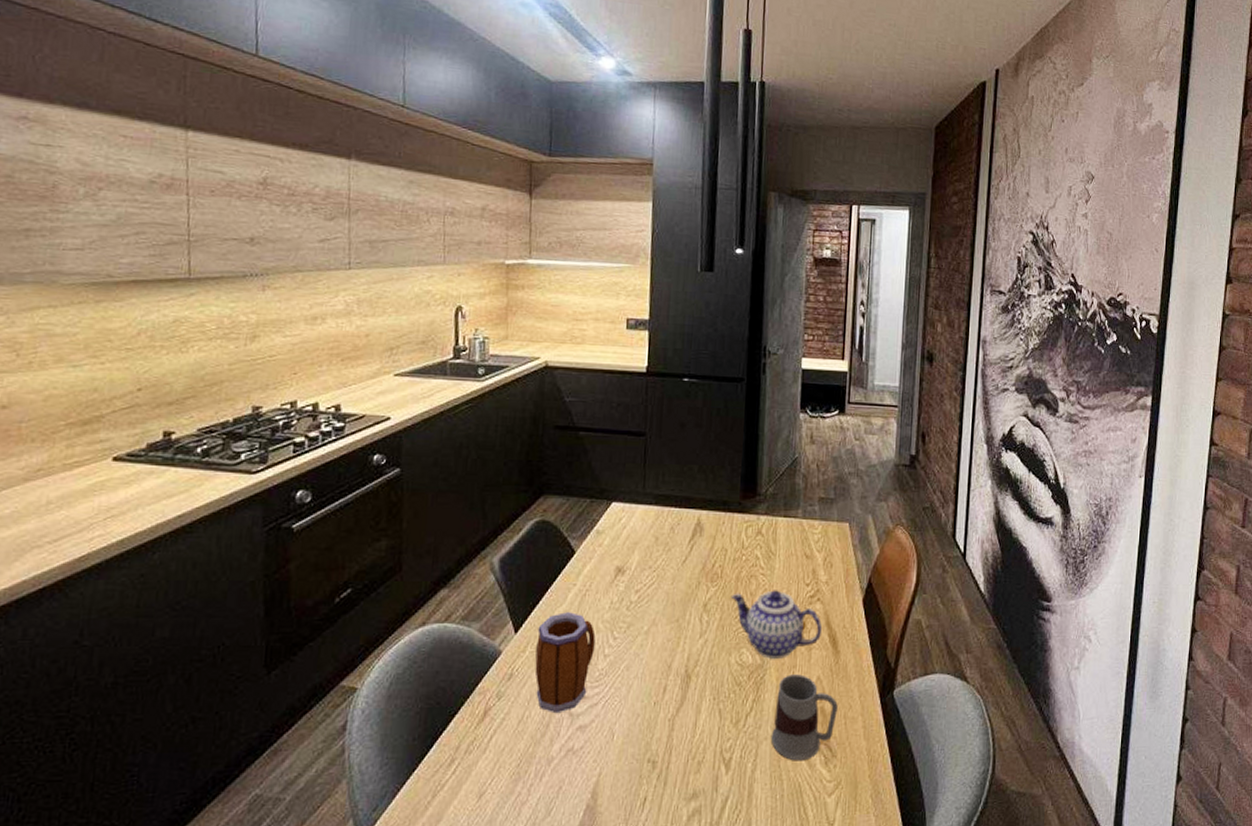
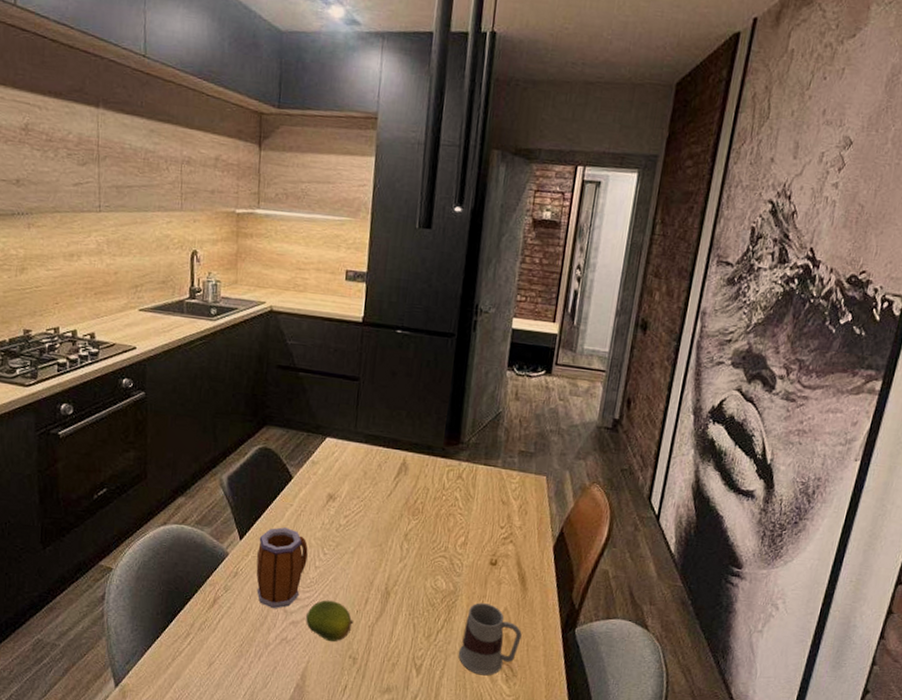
fruit: none [595,694,652,746] -> present [306,600,354,642]
teapot: present [730,590,823,660] -> none [429,527,513,589]

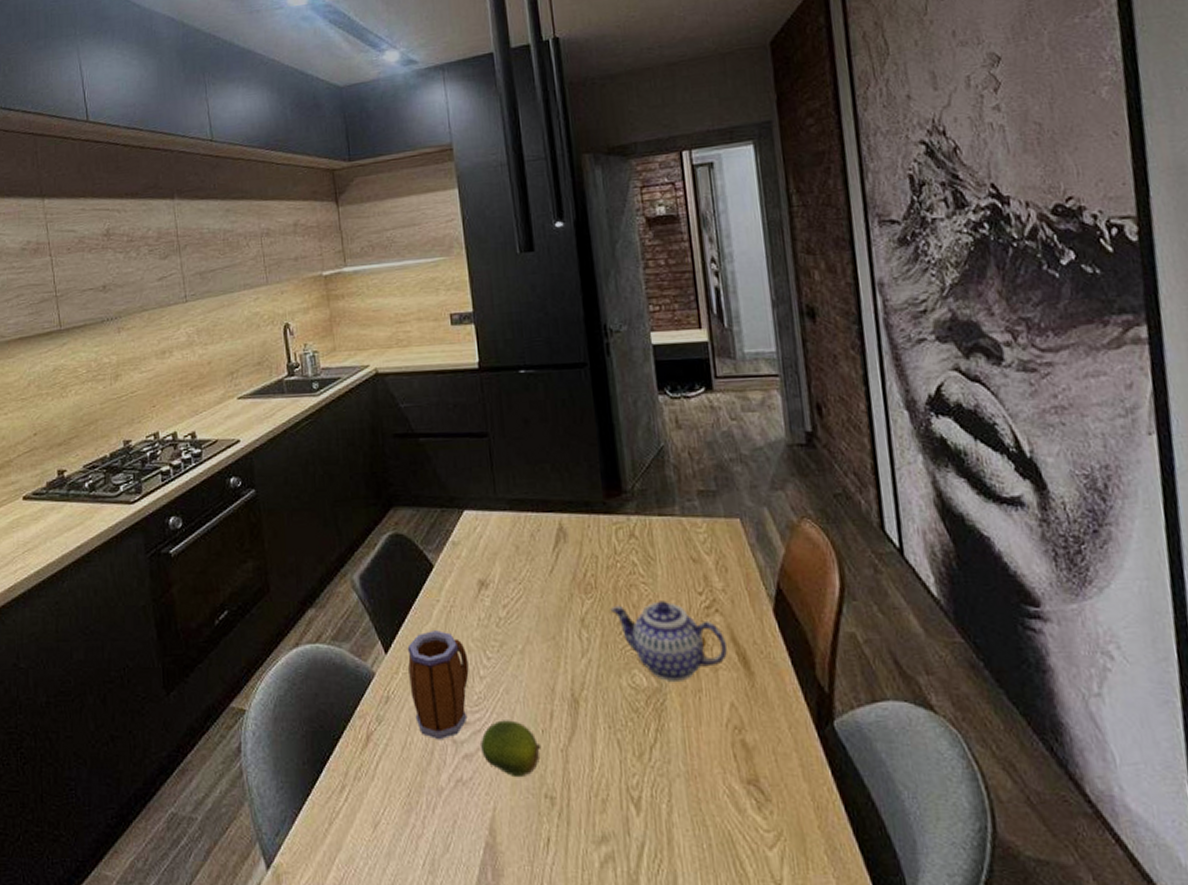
teapot: none [429,527,513,589] -> present [610,601,728,683]
mug: present [458,603,522,676] -> none [684,700,764,804]

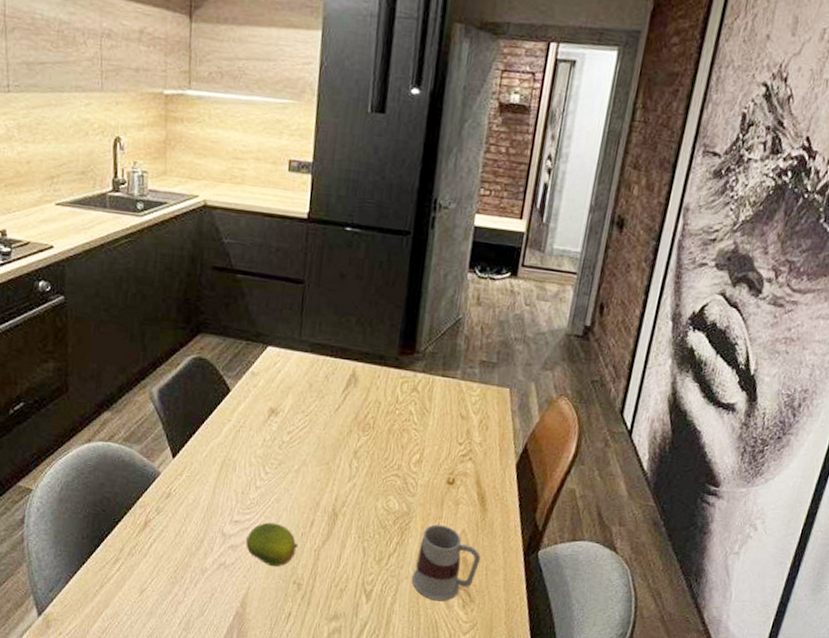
mug: present [407,630,469,740] -> none [190,444,248,532]
teapot: present [610,601,728,683] -> none [381,444,472,510]
mug: none [684,700,764,804] -> present [411,524,481,602]

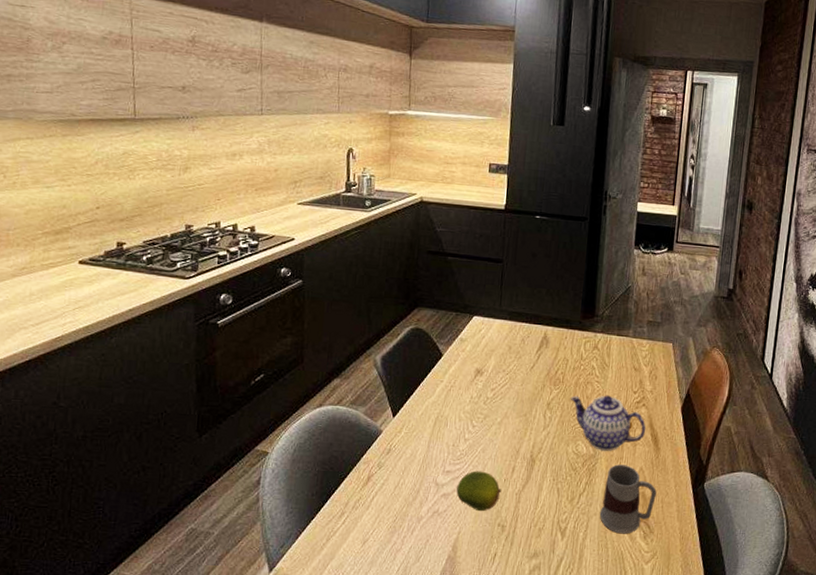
teapot: none [381,444,472,510] -> present [570,395,646,452]

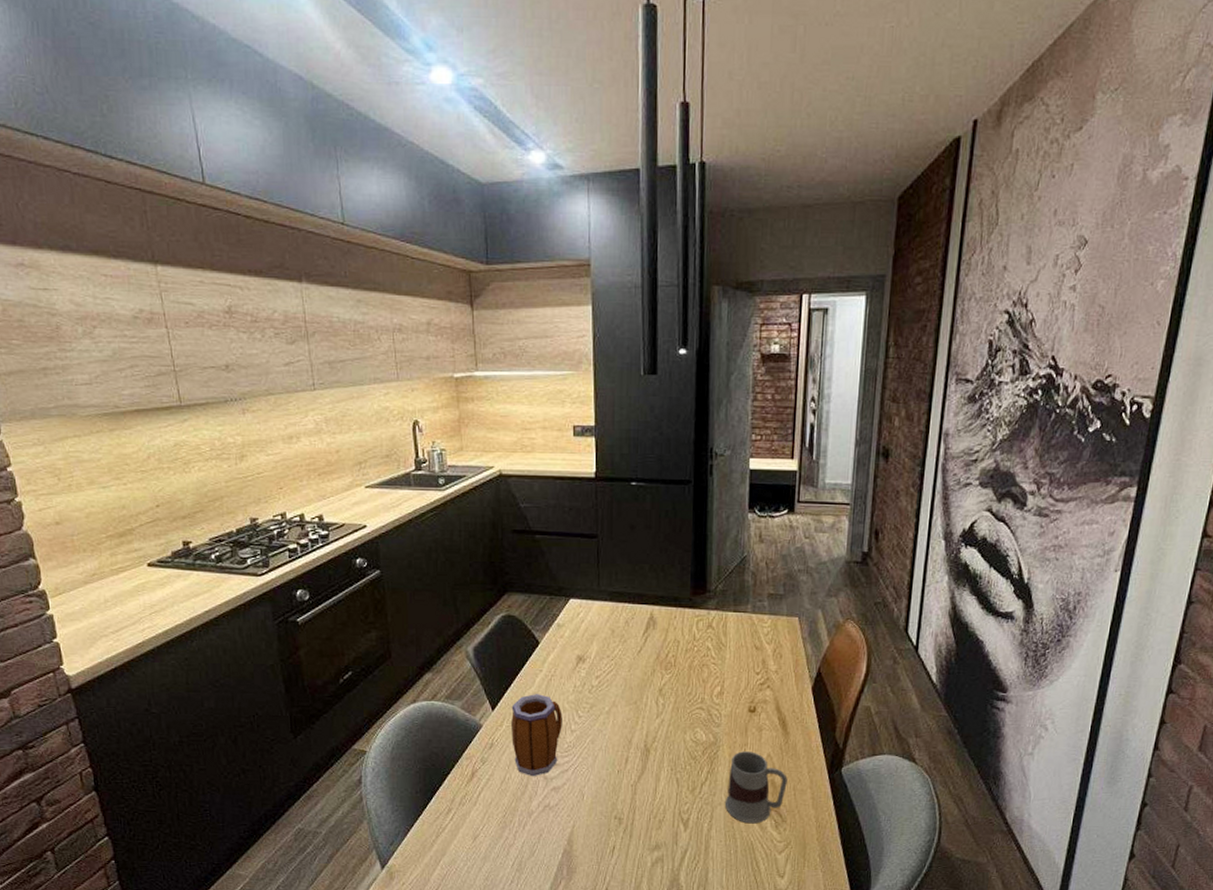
mug: none [408,403,458,483] -> present [511,694,562,777]
fruit: present [456,471,502,512] -> none [567,763,616,805]
teapot: present [570,395,646,452] -> none [684,678,773,739]

